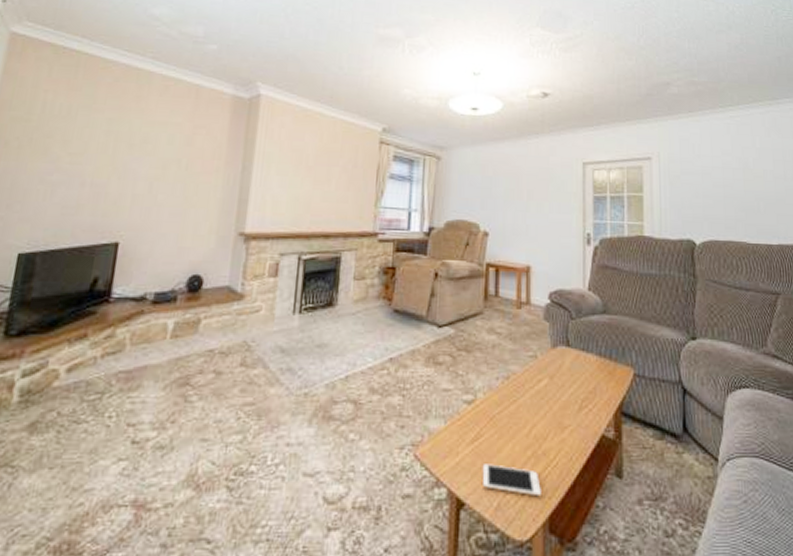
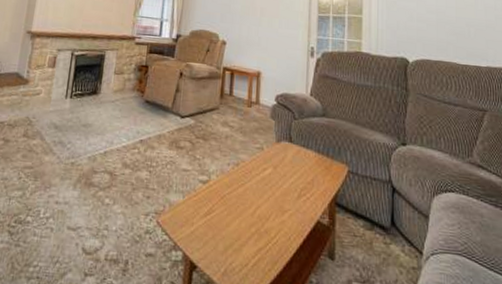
cell phone: present [482,464,541,497] -> none [212,235,262,268]

